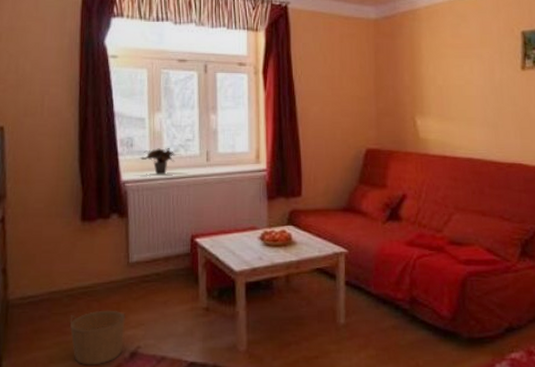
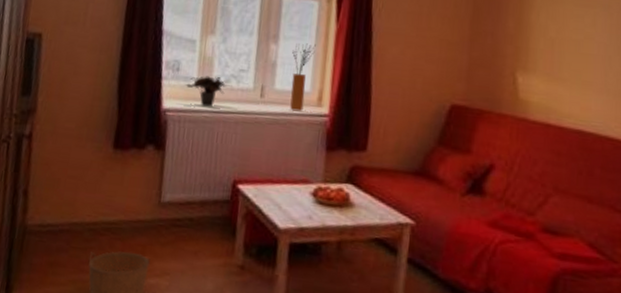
vase: none [230,111,249,170] -> present [290,43,316,112]

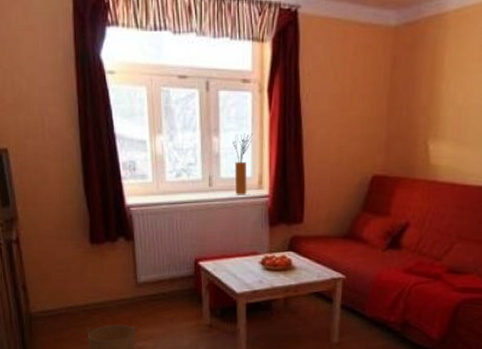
potted plant: present [185,76,232,108] -> none [142,172,184,201]

